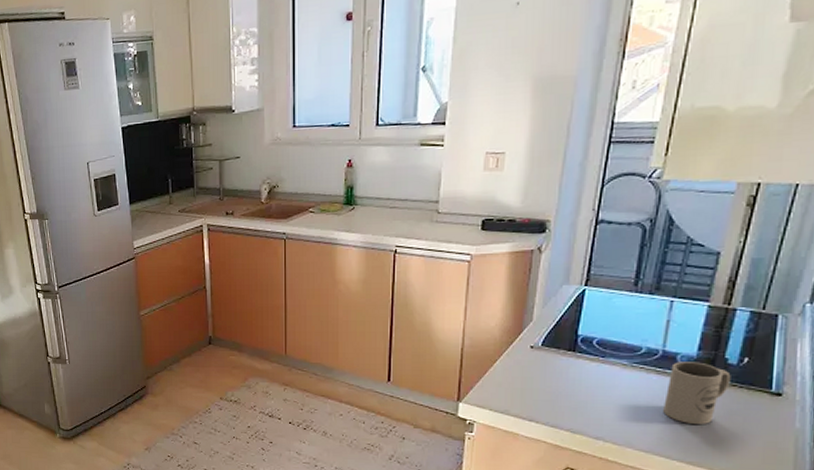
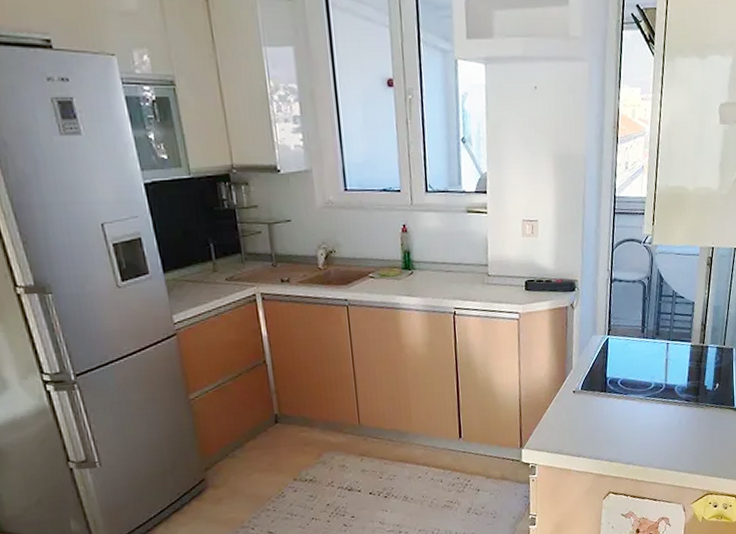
mug: present [663,362,731,424] -> none [670,390,710,441]

